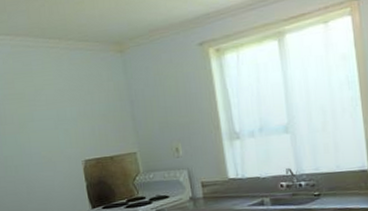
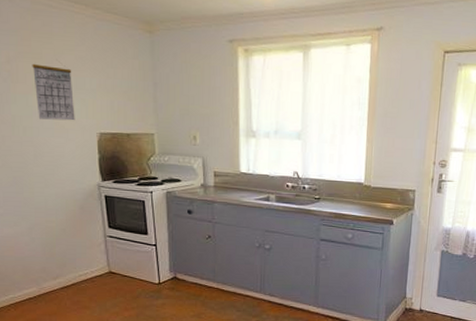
calendar: none [17,100,61,156] -> present [32,63,75,121]

